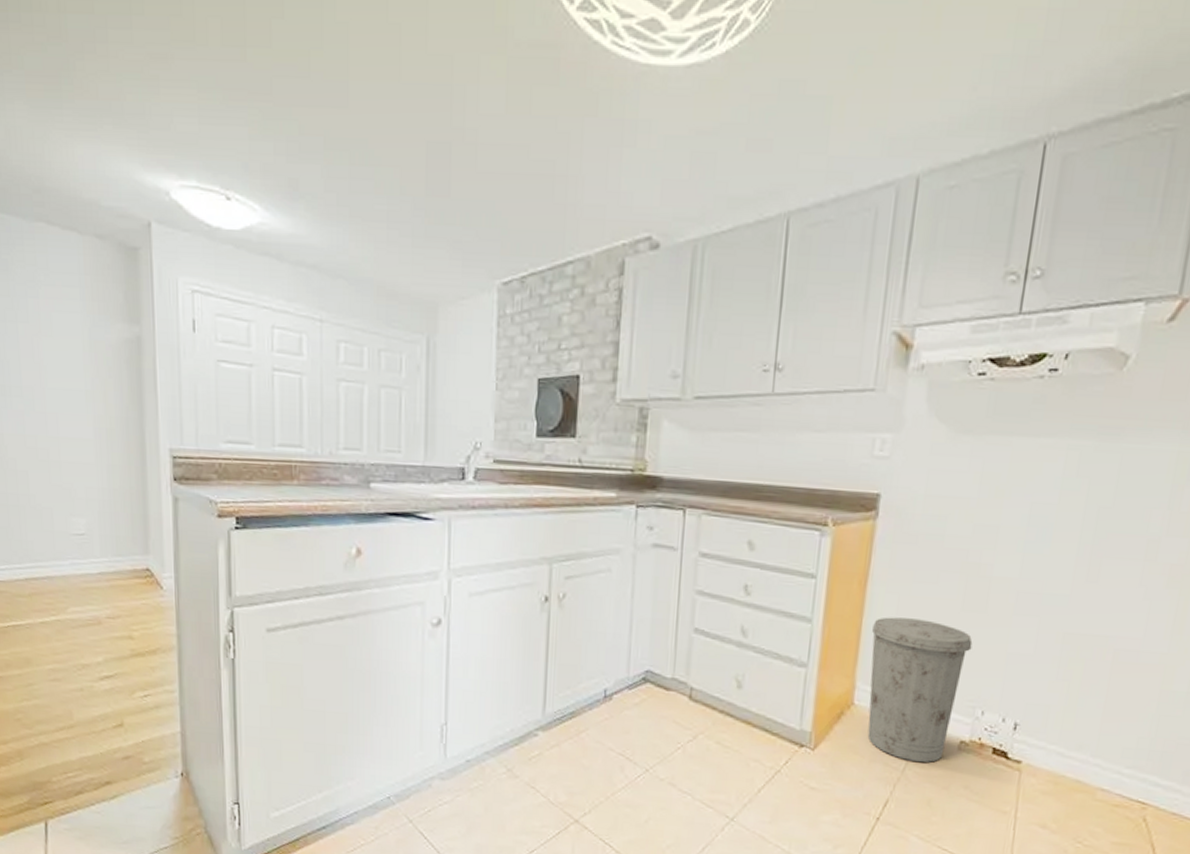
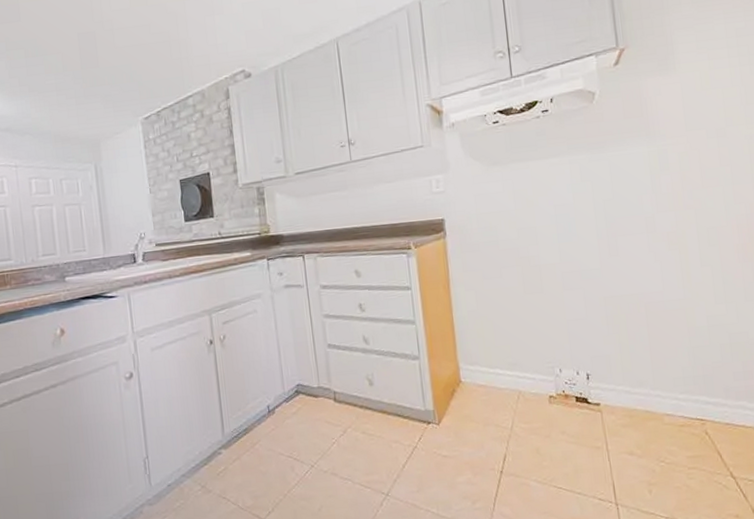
trash can: present [867,617,973,763] -> none [461,306,539,420]

